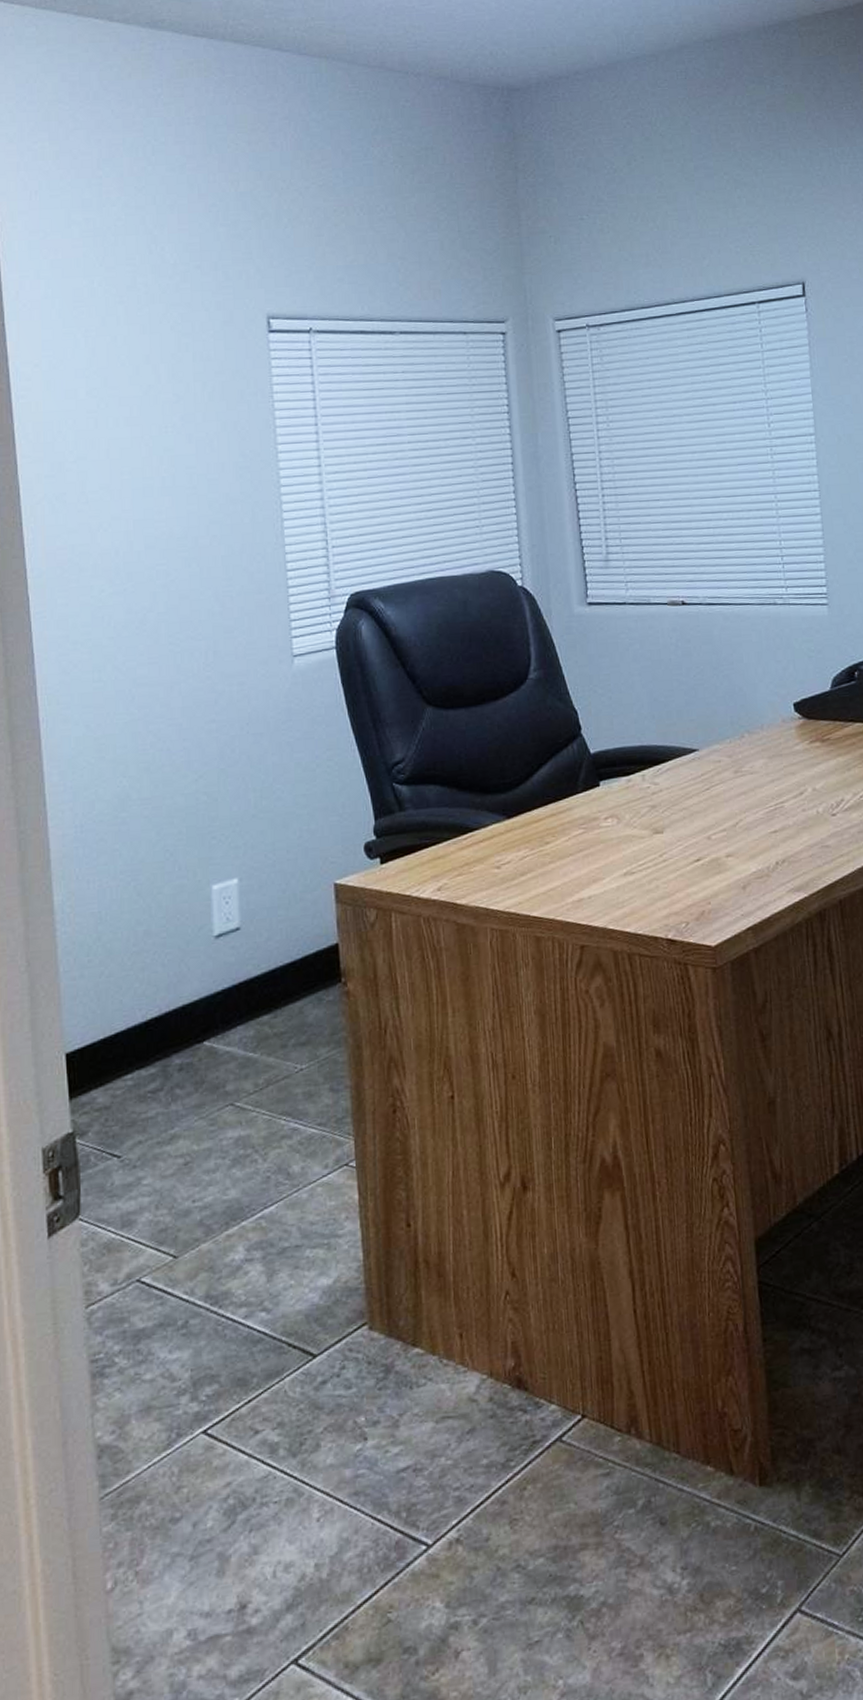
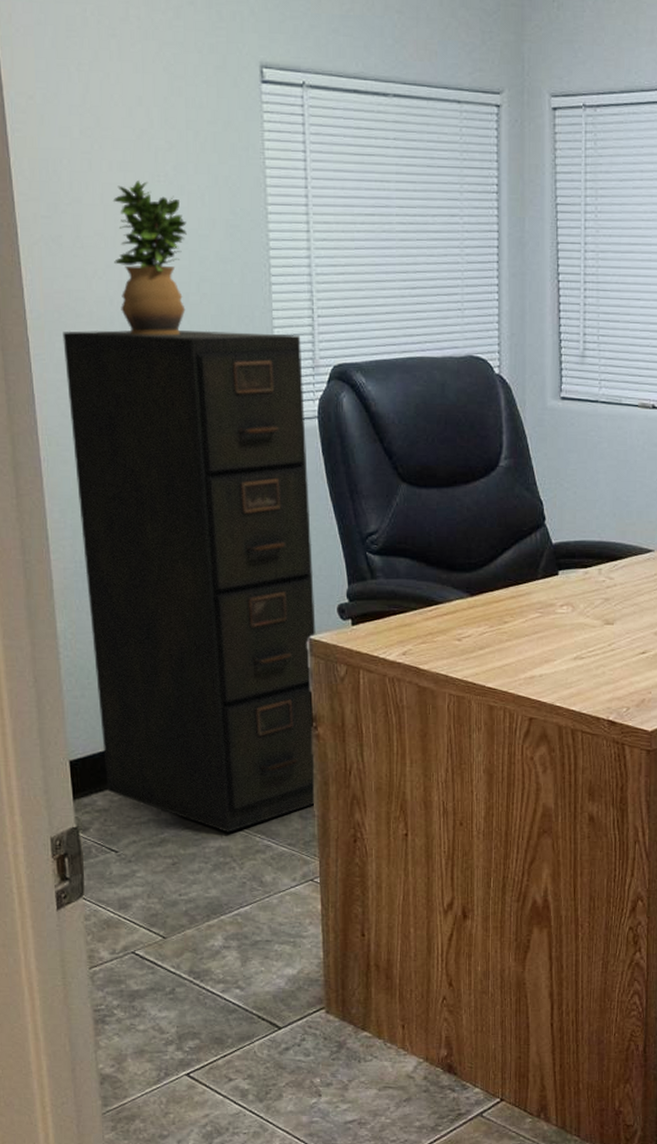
filing cabinet: none [65,567,347,1119] -> present [63,330,316,833]
potted plant: none [119,433,195,583] -> present [112,181,187,336]

